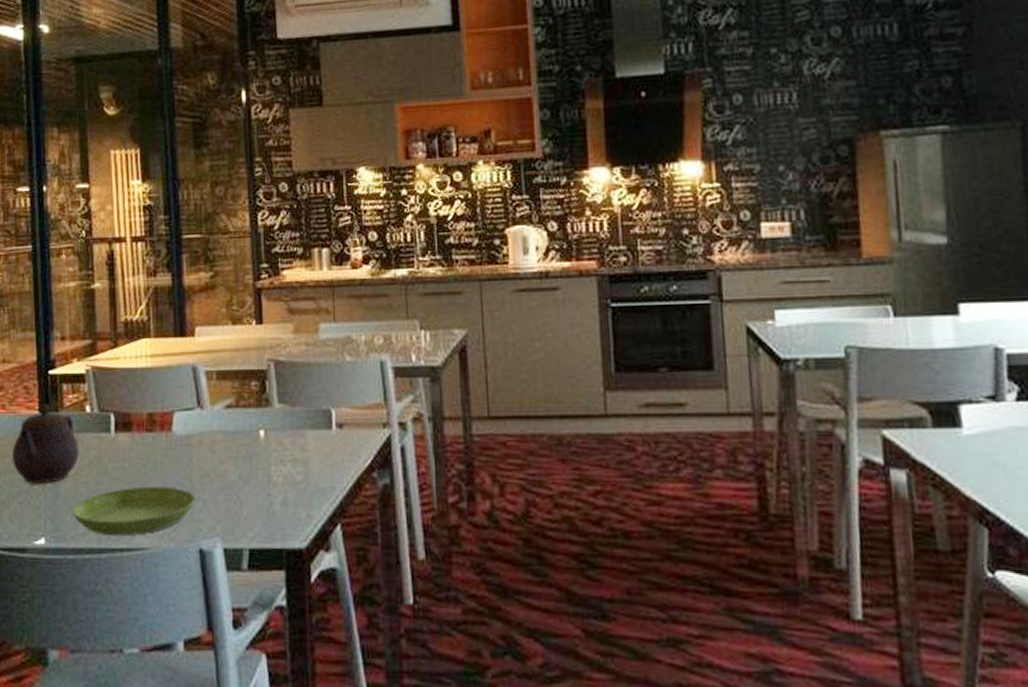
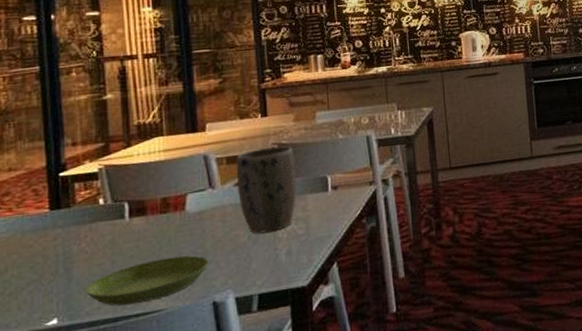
teapot: present [12,404,79,483] -> none [21,202,92,273]
plant pot: none [227,364,295,472] -> present [236,146,297,234]

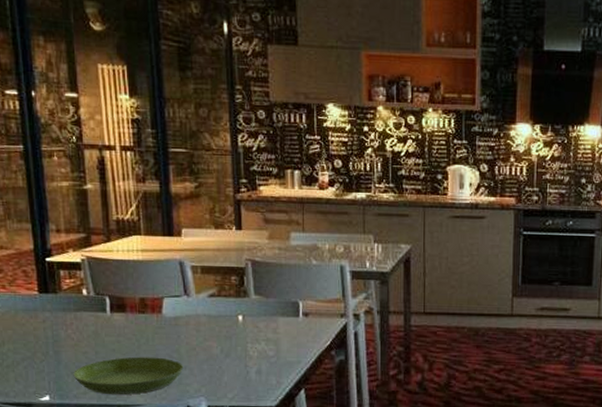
plant pot: present [236,146,297,234] -> none [210,263,269,348]

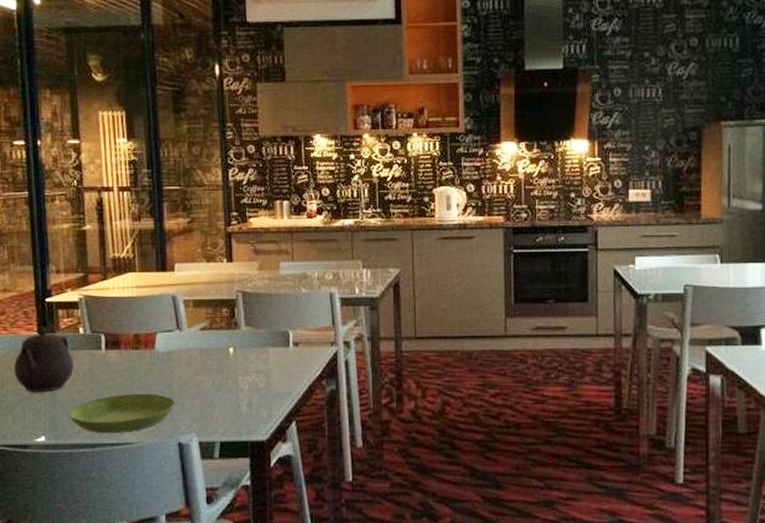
teapot: none [15,286,78,352] -> present [14,326,74,392]

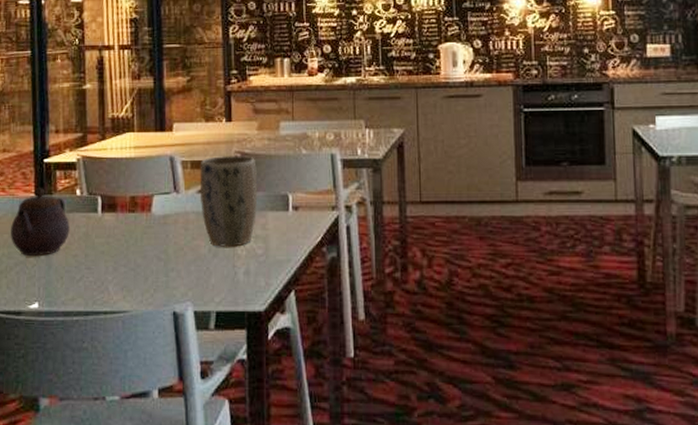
saucer: present [68,393,176,434] -> none [62,259,171,301]
plant pot: none [202,295,259,381] -> present [199,156,258,247]

